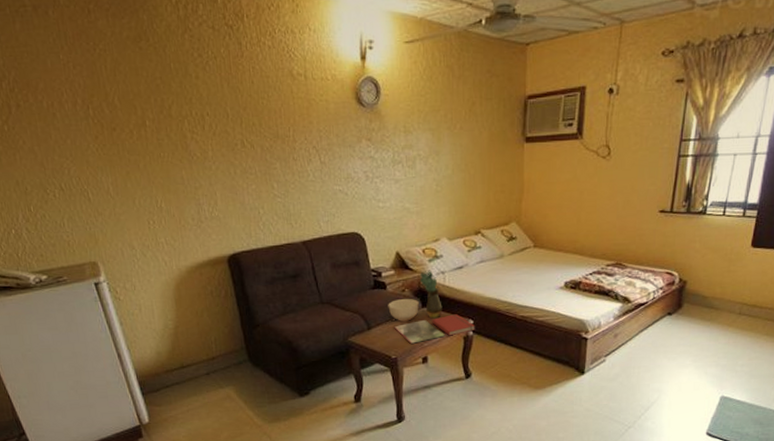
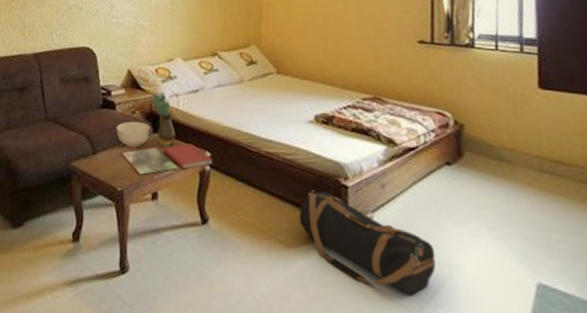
duffel bag: none [546,343,650,414] -> present [298,190,436,296]

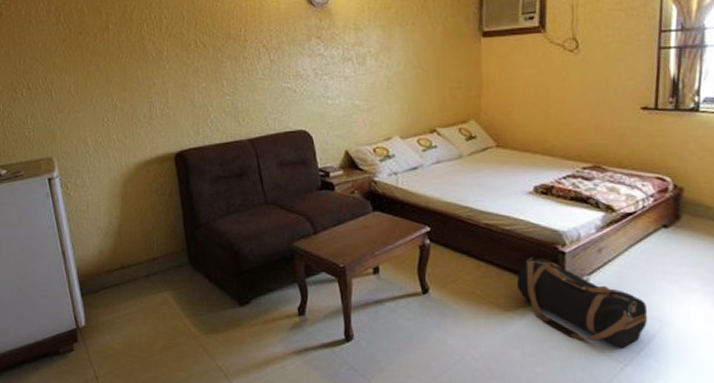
bowl: present [116,121,150,148] -> none [336,200,370,226]
magazine: present [121,148,178,175] -> none [342,225,398,251]
vase: present [151,91,176,147] -> none [370,170,395,224]
book: present [163,144,212,170] -> none [384,220,432,244]

